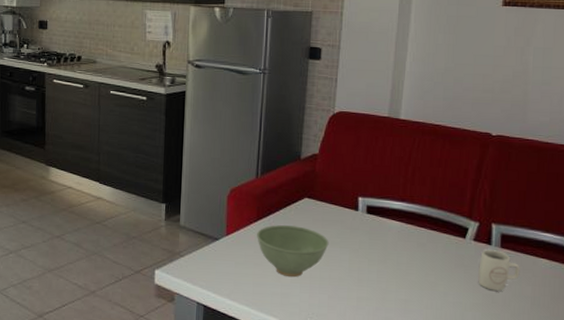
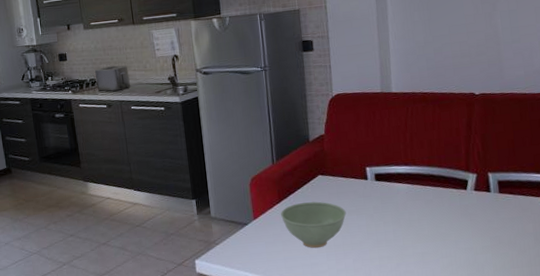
toaster: none [76,42,114,72] -> present [95,65,130,92]
mug: present [478,250,520,291] -> none [482,196,520,233]

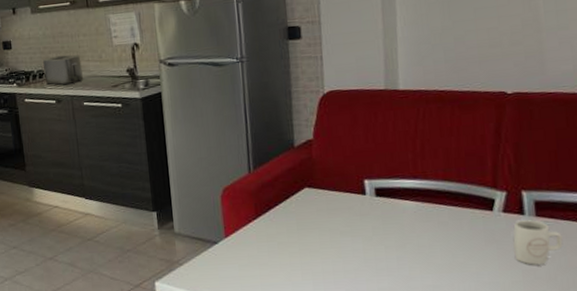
bowl: present [281,201,347,249] -> none [258,219,339,275]
mug: none [482,196,520,233] -> present [513,220,563,265]

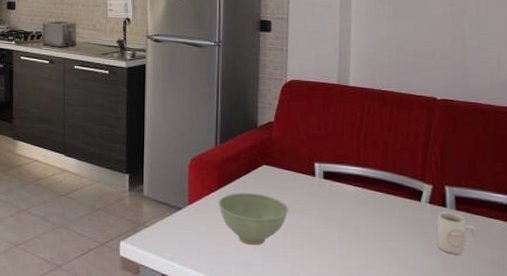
bowl: none [258,219,339,275] -> present [219,193,289,246]

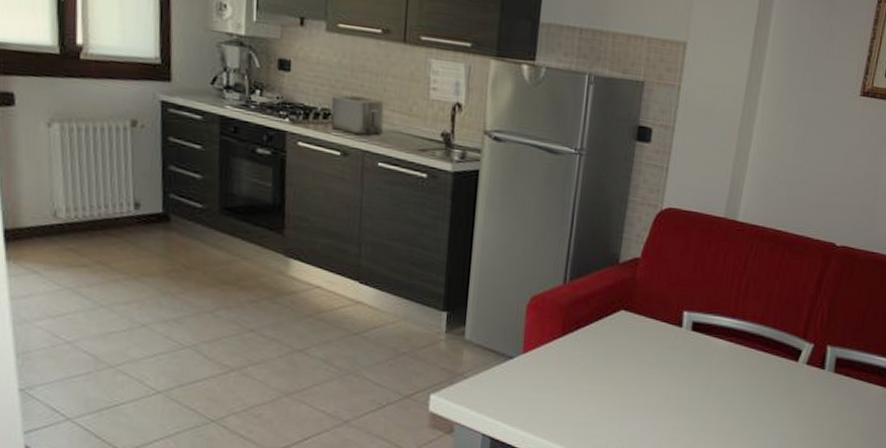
bowl: present [219,193,289,246] -> none [560,342,646,405]
mug: present [436,212,477,254] -> none [807,374,852,420]

